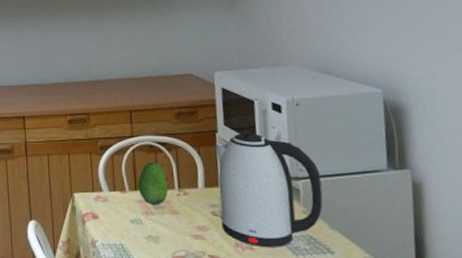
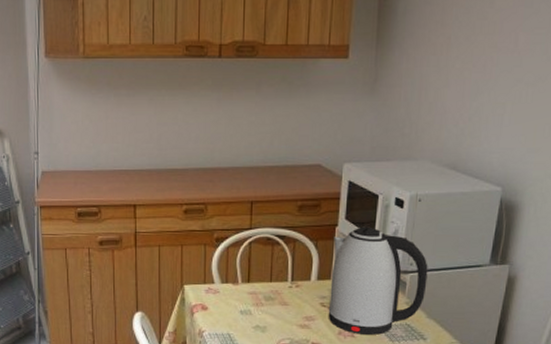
fruit: present [137,162,168,206] -> none [251,255,281,298]

